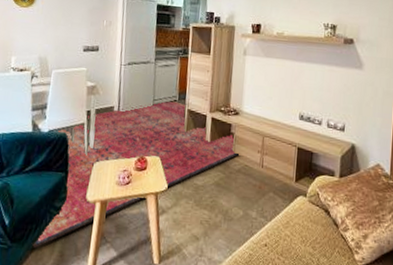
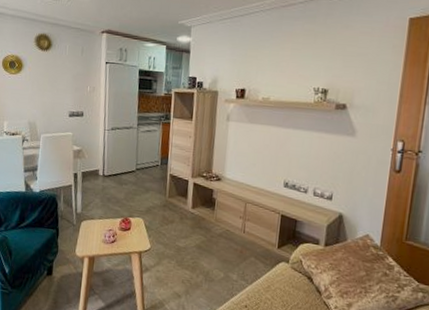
rug: present [31,101,240,249] -> none [29,166,221,295]

